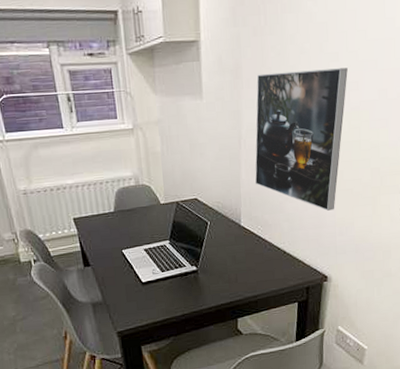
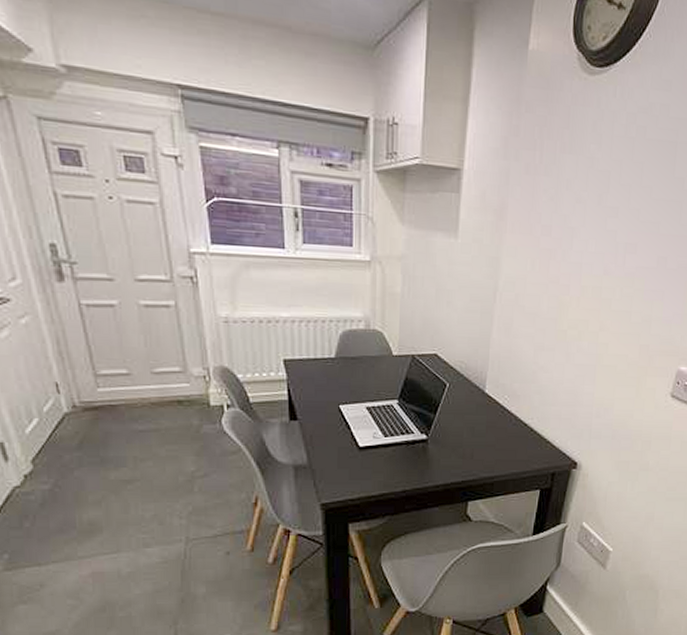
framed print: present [255,68,348,211] -> none [508,219,627,387]

